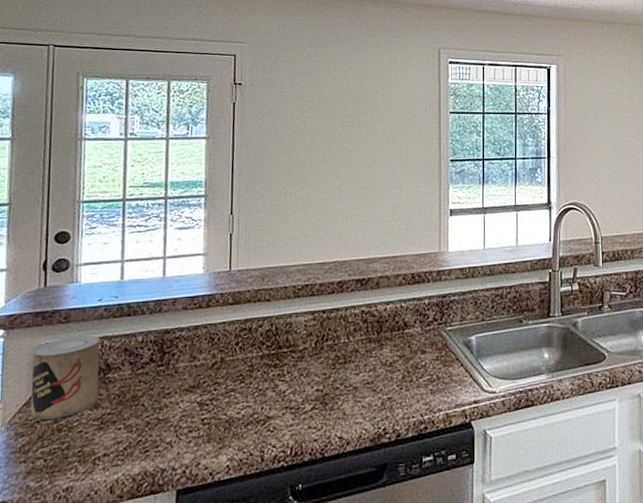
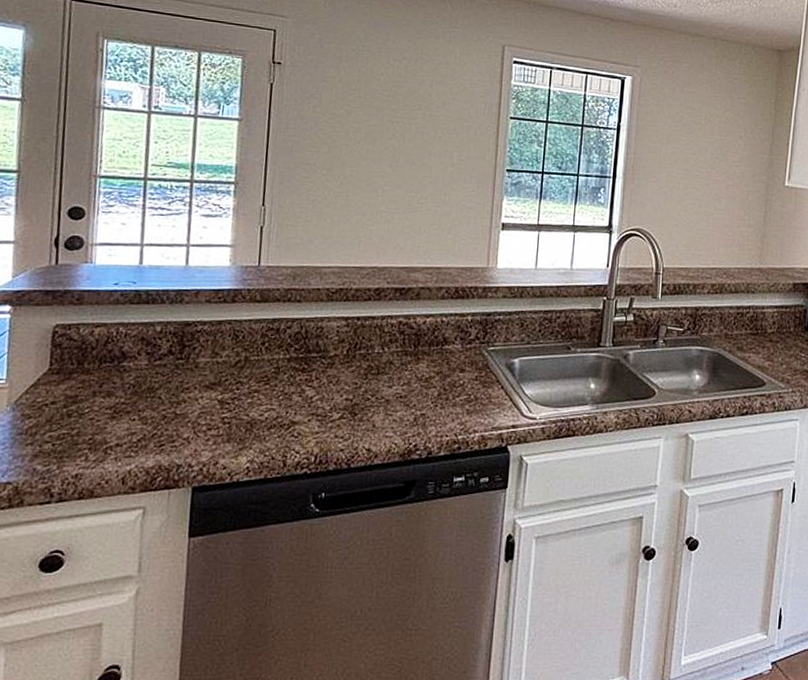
tin can: present [30,335,101,421] -> none [37,319,116,404]

